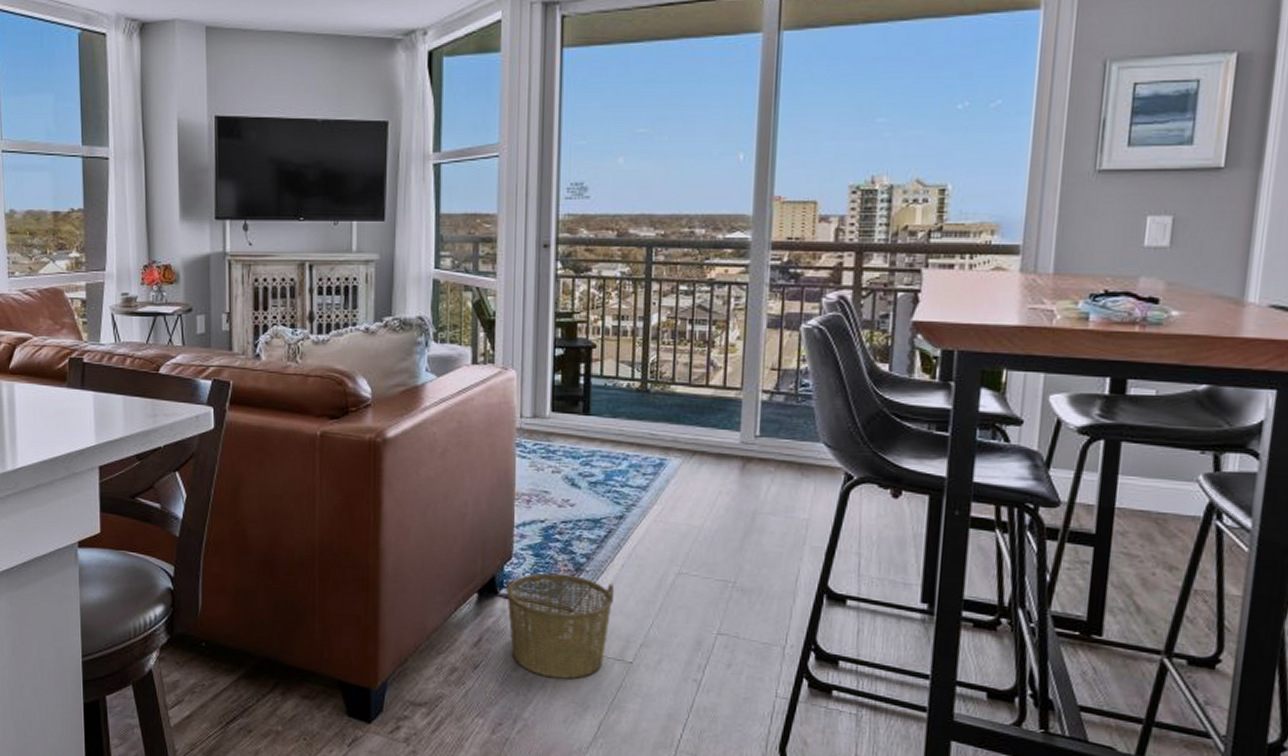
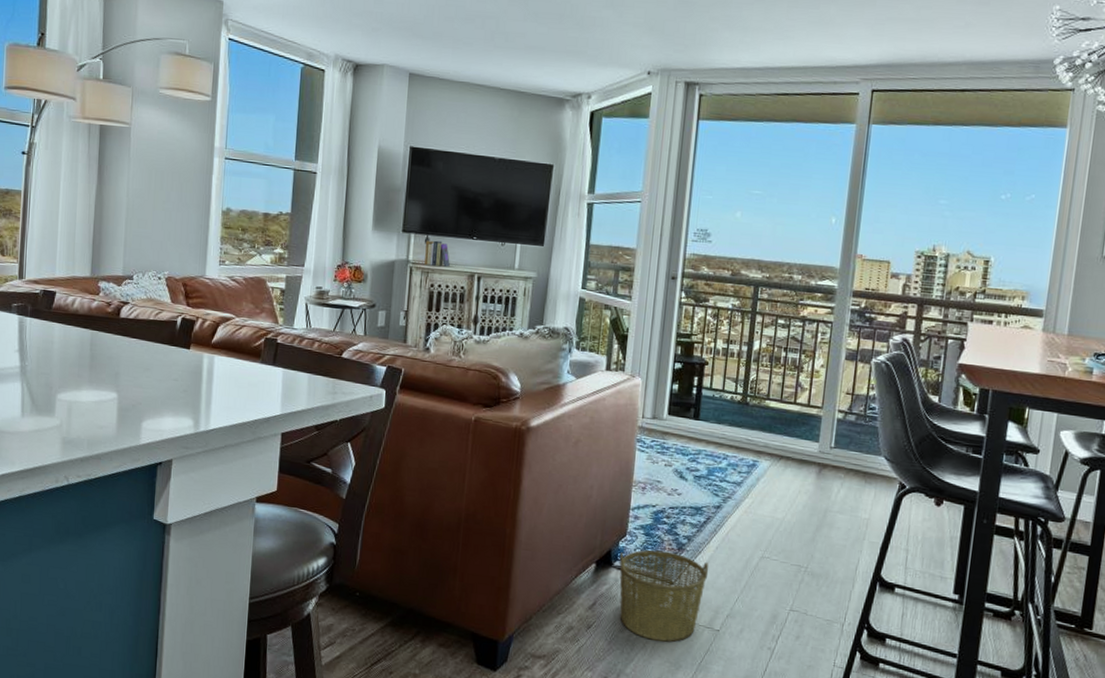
books: none [244,226,275,257] -> present [424,240,450,267]

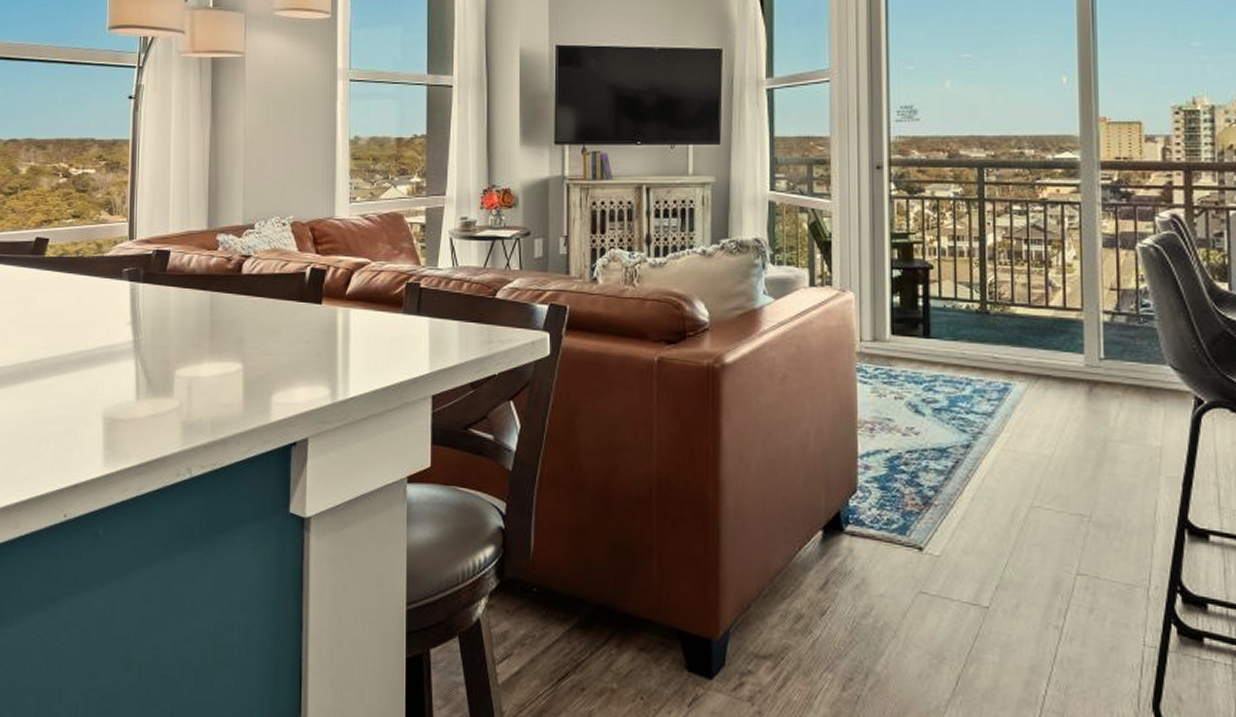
basket: present [619,549,709,642] -> none [851,507,966,627]

